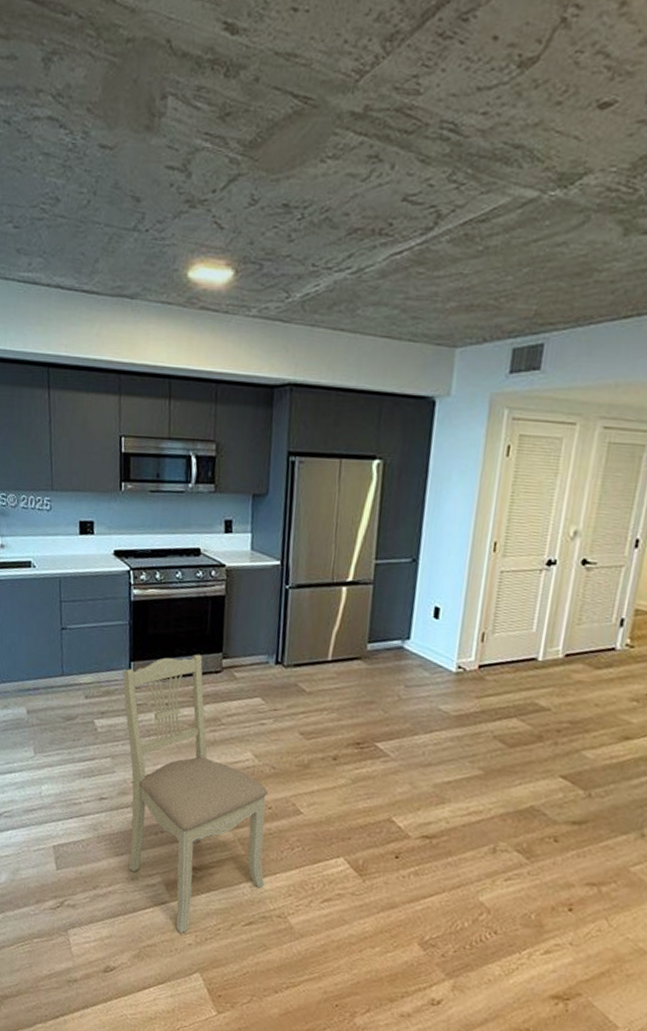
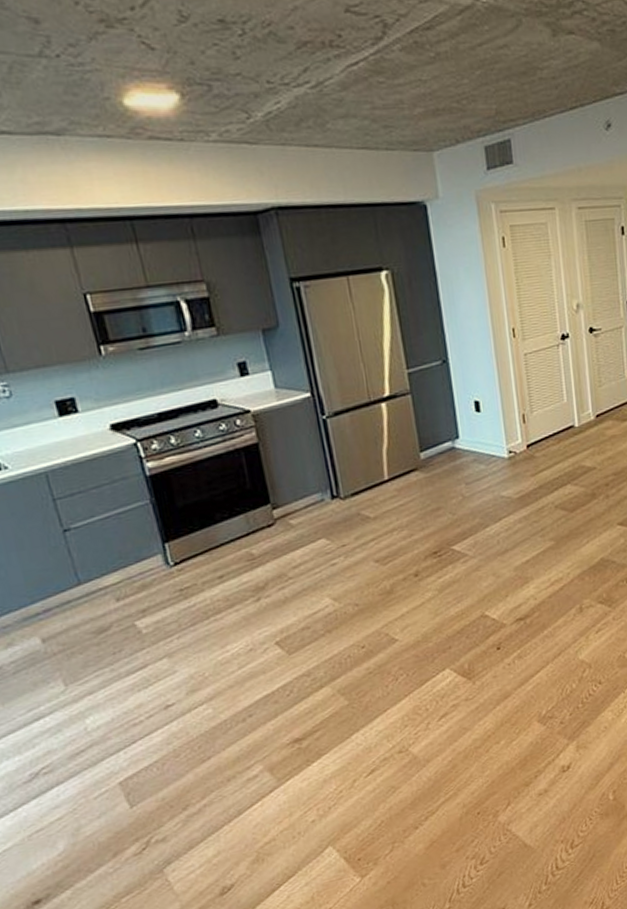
dining chair: present [123,654,268,934] -> none [158,512,378,814]

